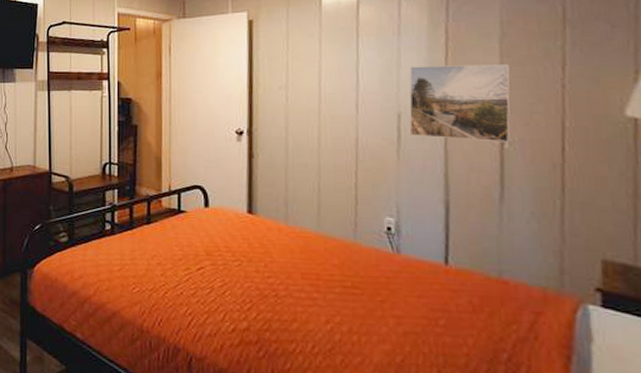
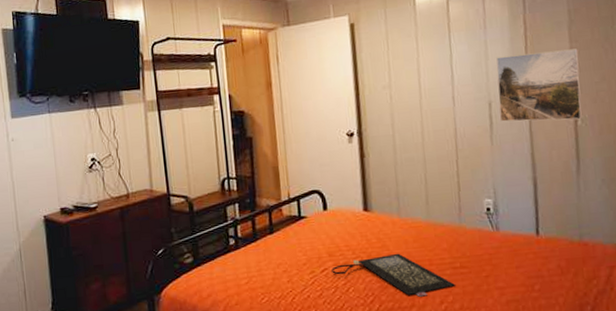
clutch bag: none [208,262,344,313] -> present [331,253,455,297]

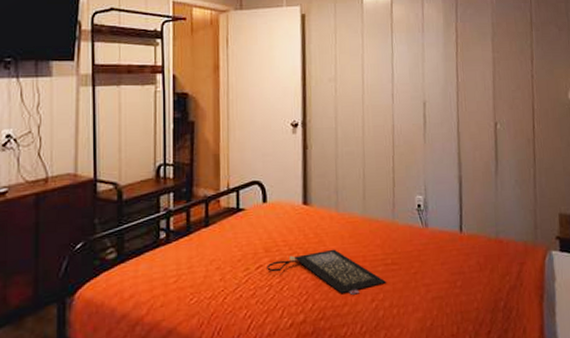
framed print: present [496,48,582,122] -> none [431,58,501,124]

